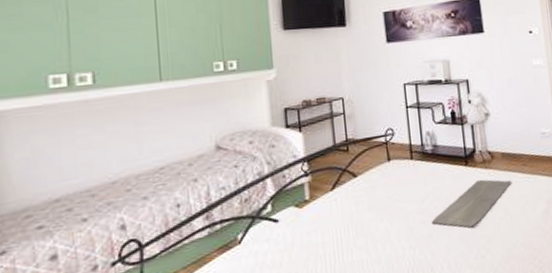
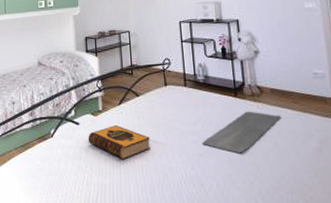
hardback book: none [291,216,372,257] -> present [88,125,151,160]

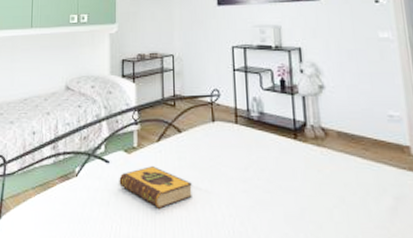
bath mat: present [202,111,280,154] -> none [253,157,348,209]

